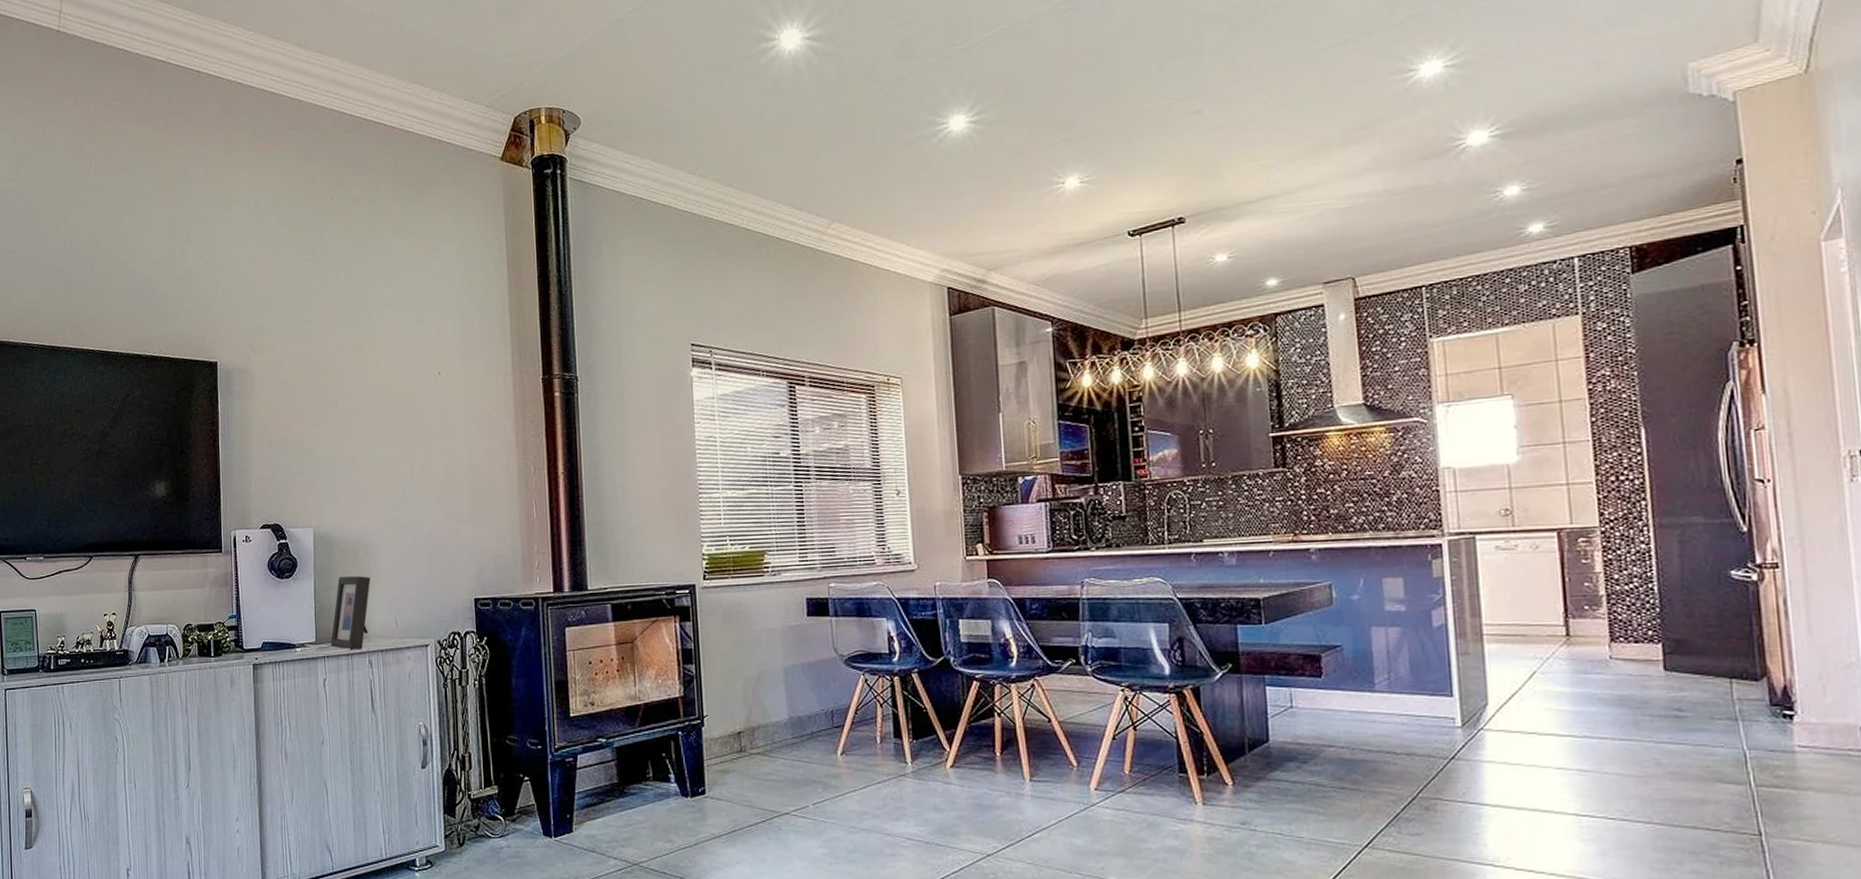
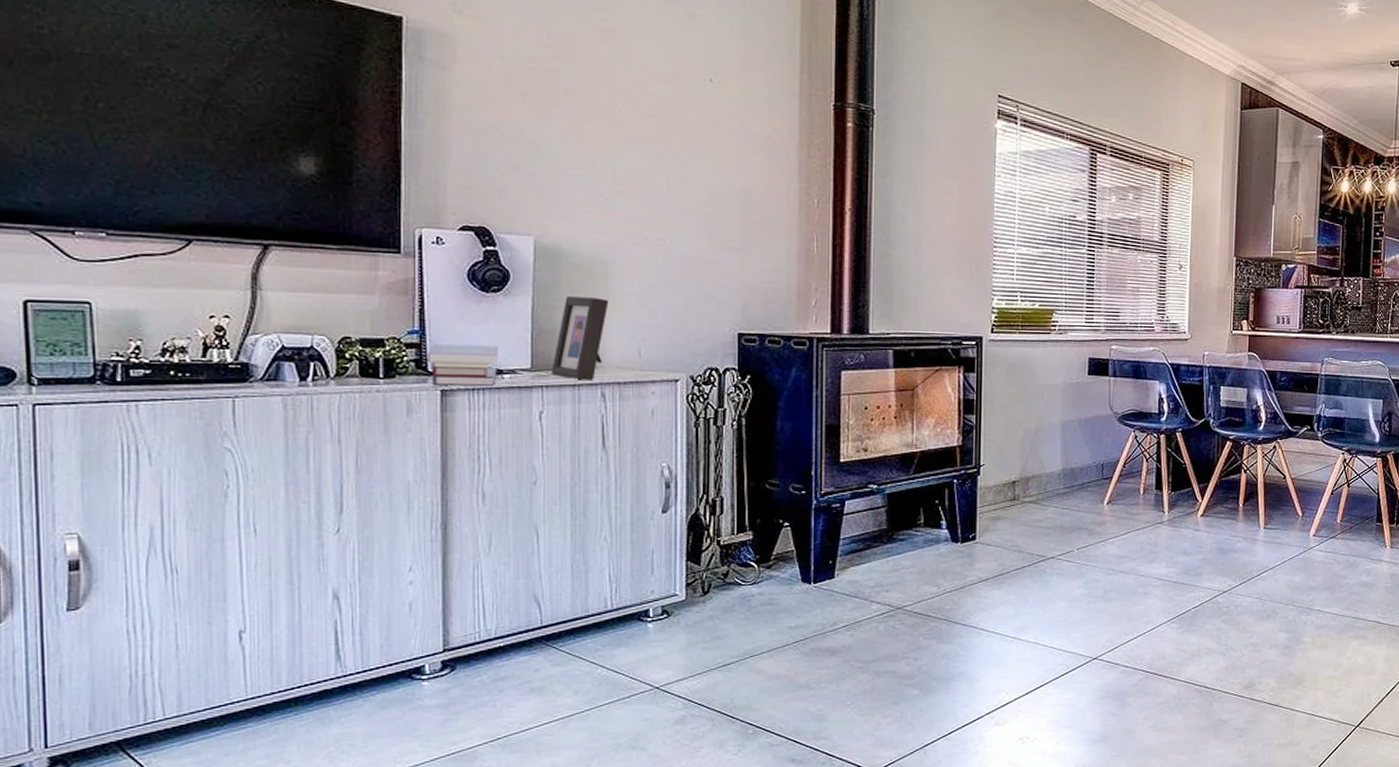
books: none [242,624,292,661] -> present [427,344,499,387]

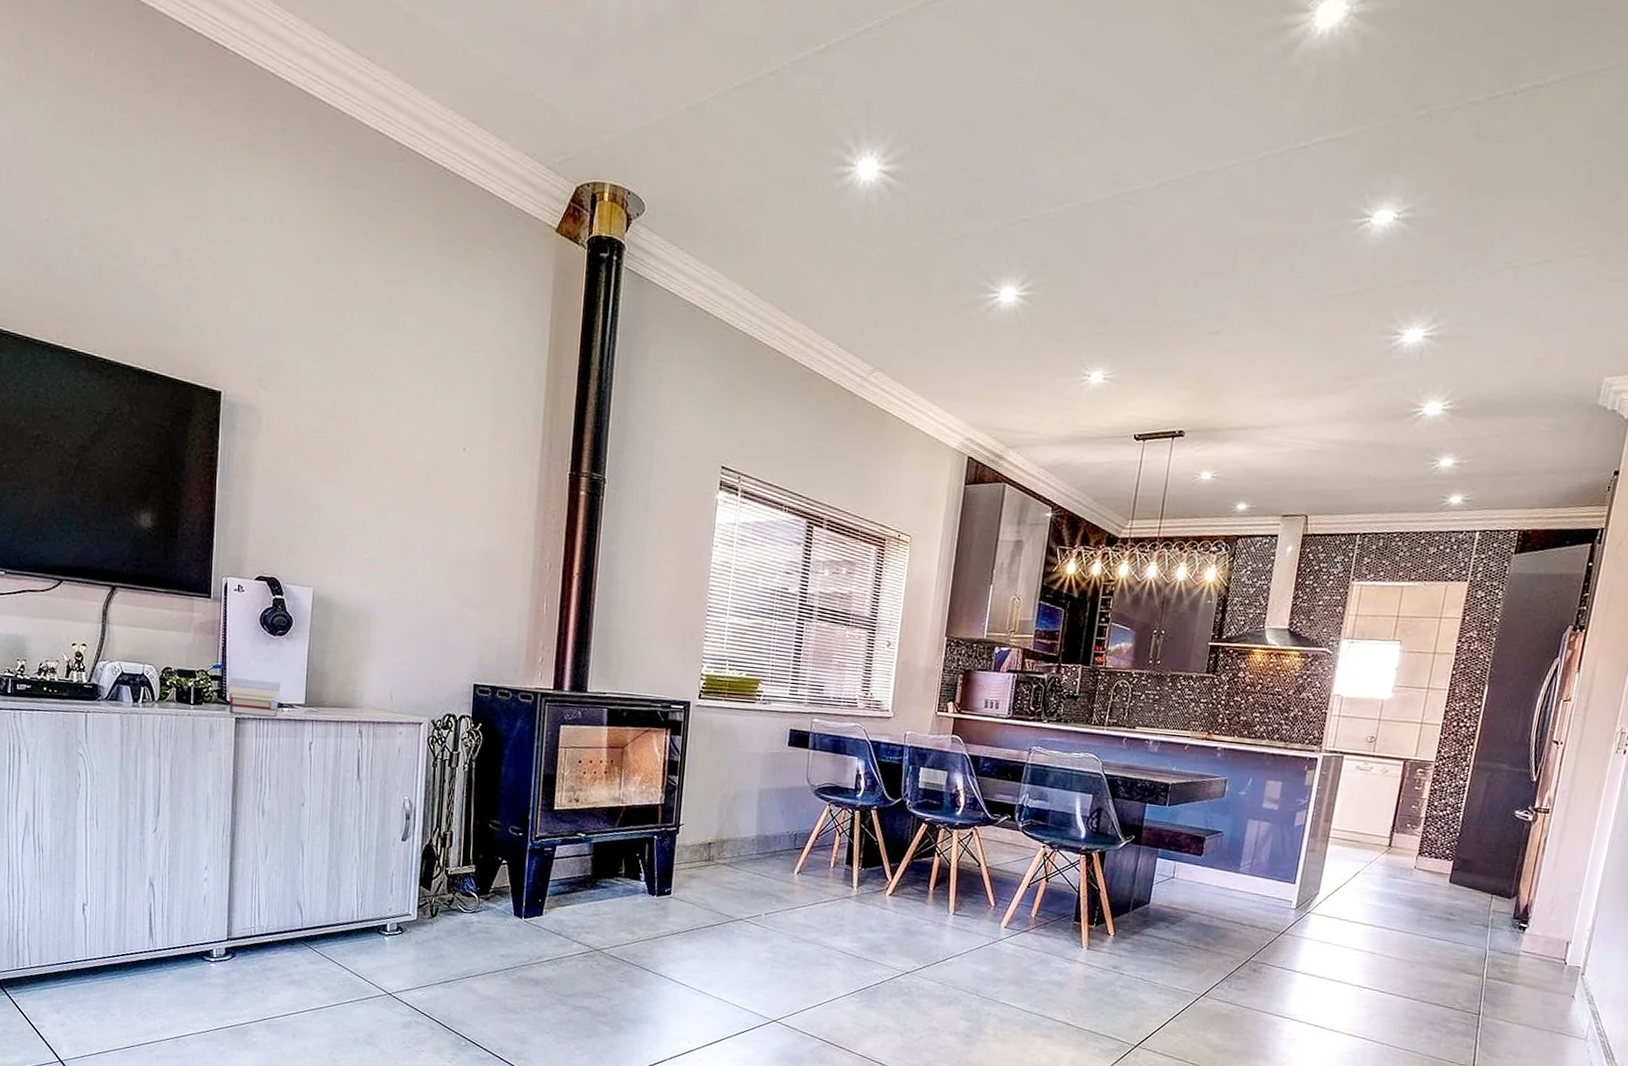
picture frame: present [551,297,609,380] -> none [320,643,369,718]

